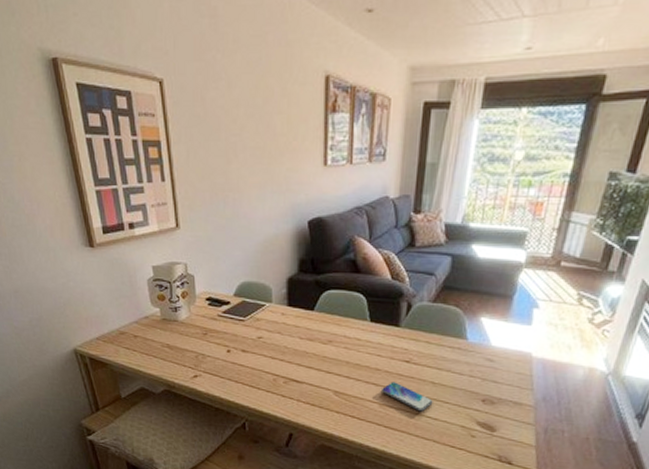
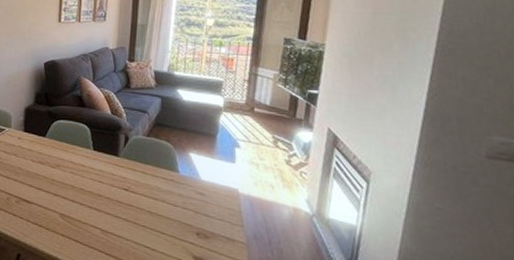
smartphone: present [382,382,433,412] -> none [103,208,151,241]

